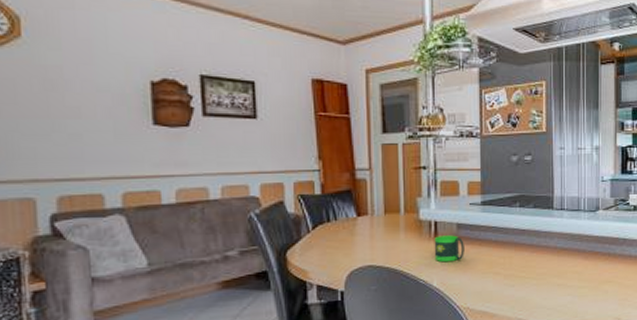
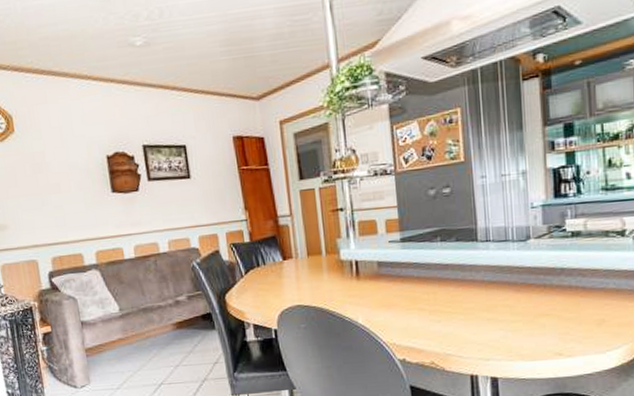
mug: present [434,235,464,263] -> none [356,273,387,300]

